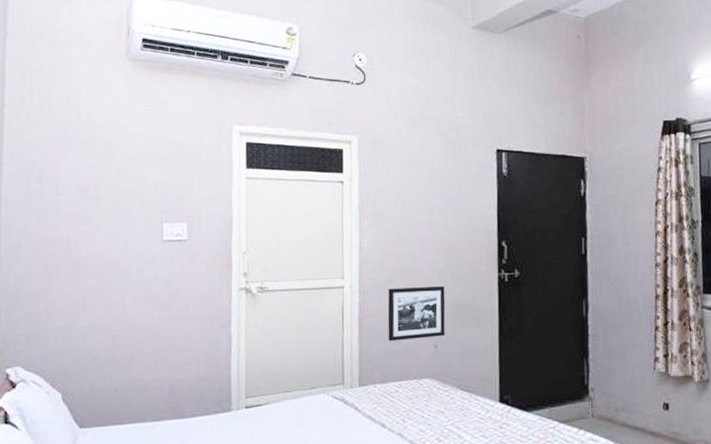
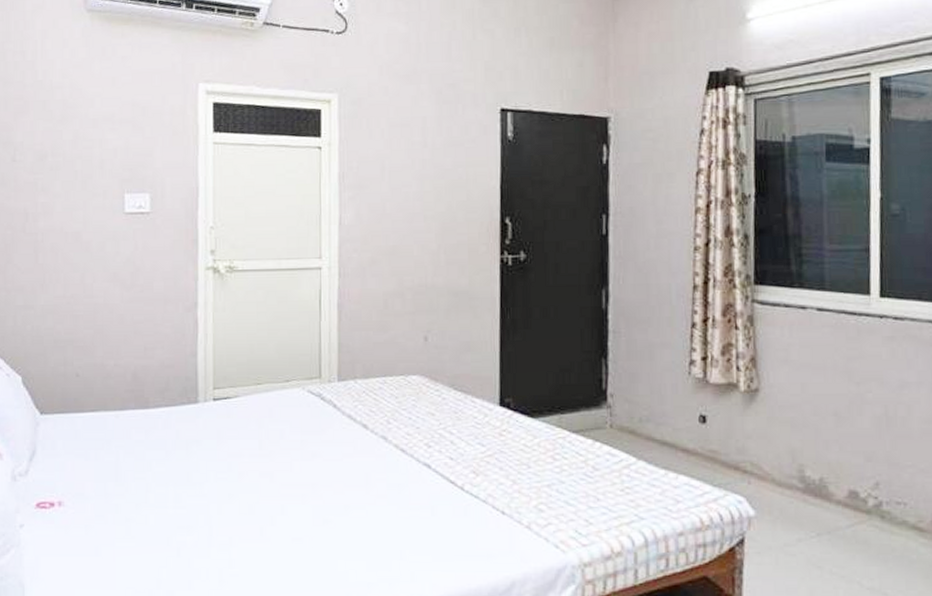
picture frame: present [388,286,445,341] -> none [371,270,438,331]

